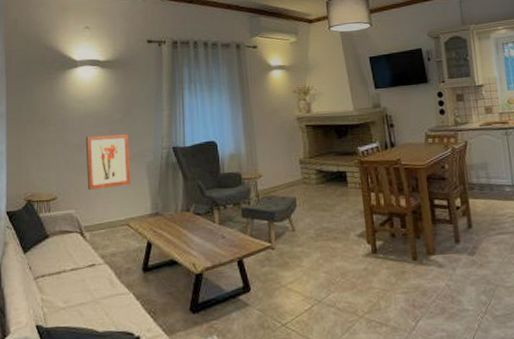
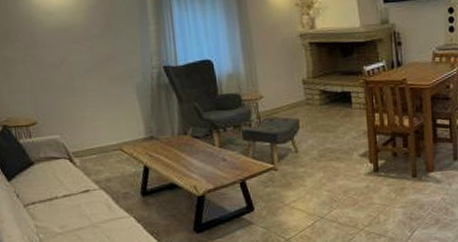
wall art: present [85,134,131,191] -> none [61,51,120,115]

